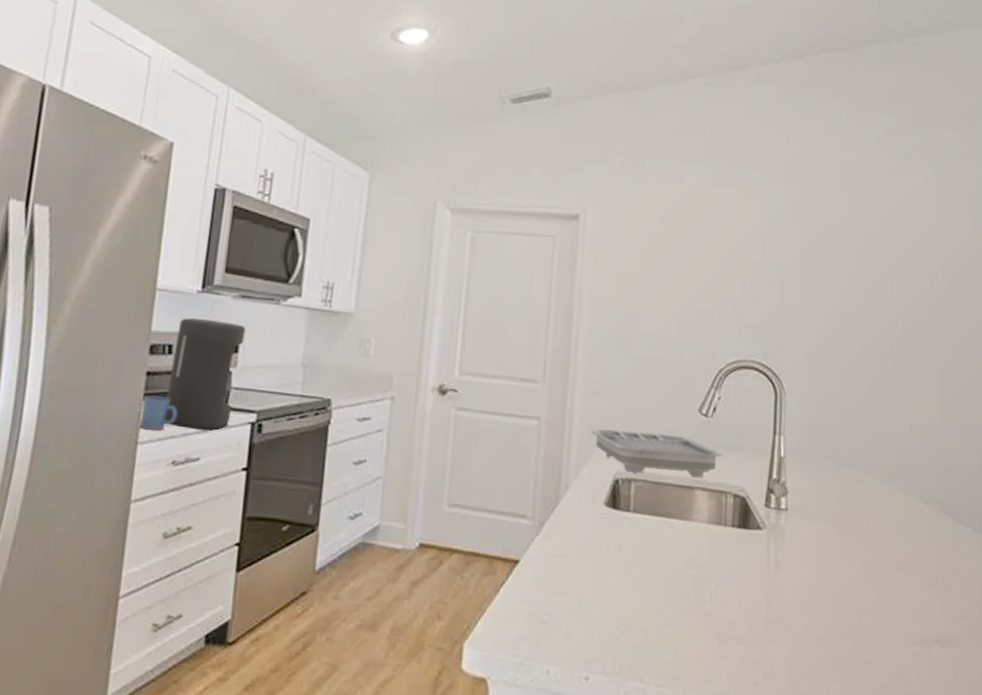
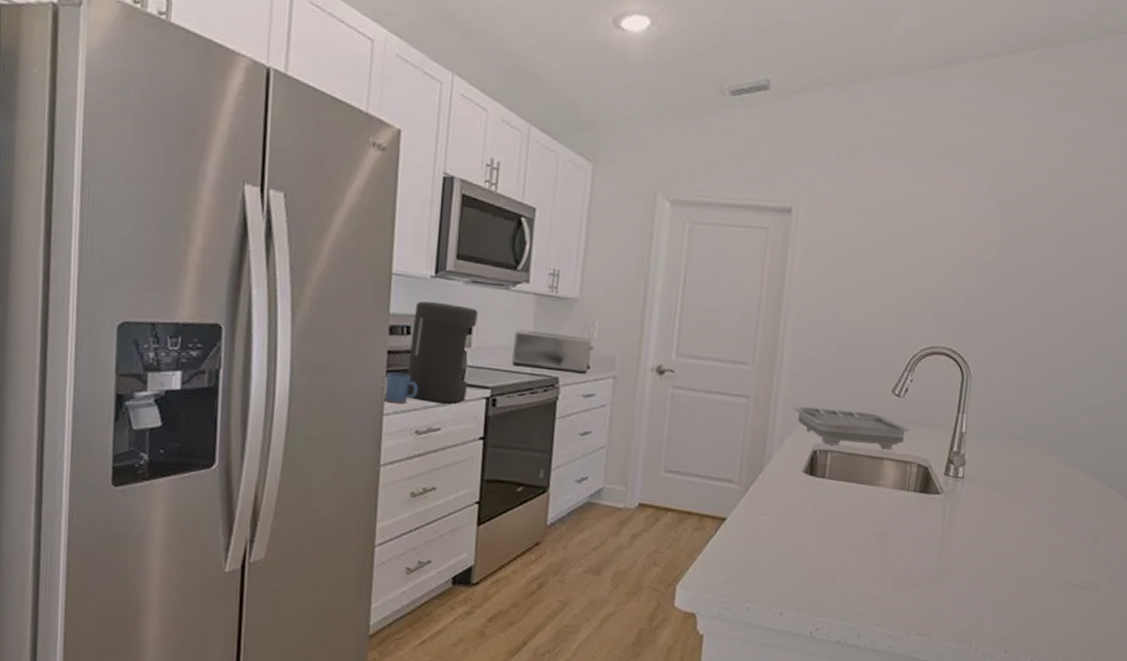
toaster: none [280,346,371,395] -> present [511,329,595,374]

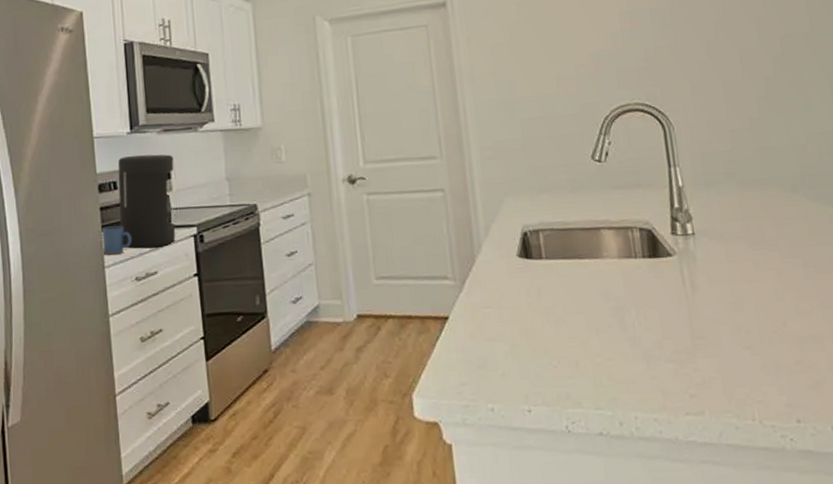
toaster: present [511,329,595,374] -> none [209,161,285,201]
dish rack: present [793,406,911,450] -> none [492,184,622,224]

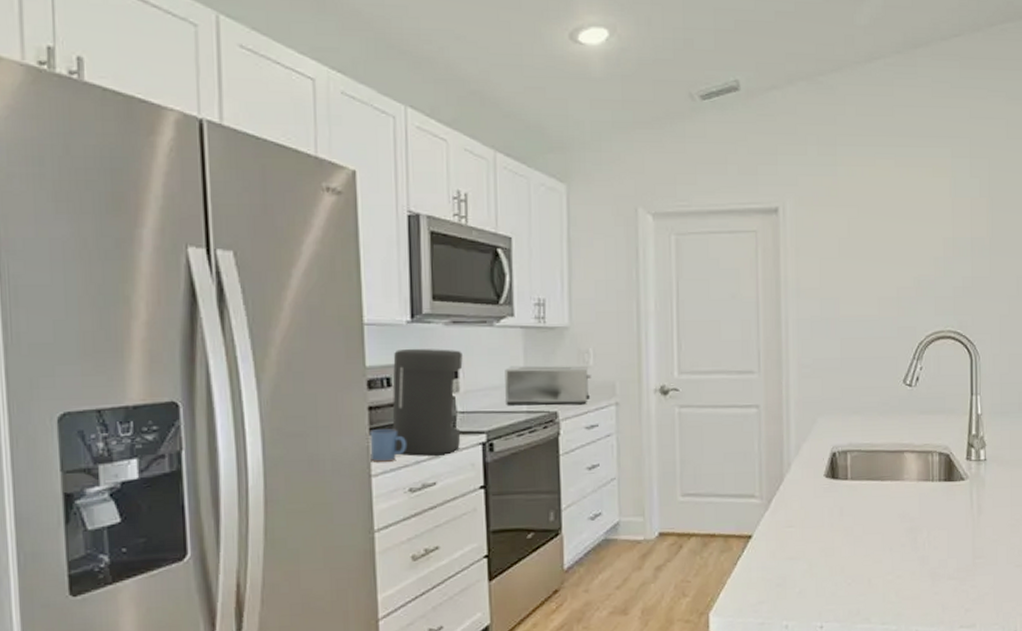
toaster: none [209,161,285,201] -> present [504,365,592,406]

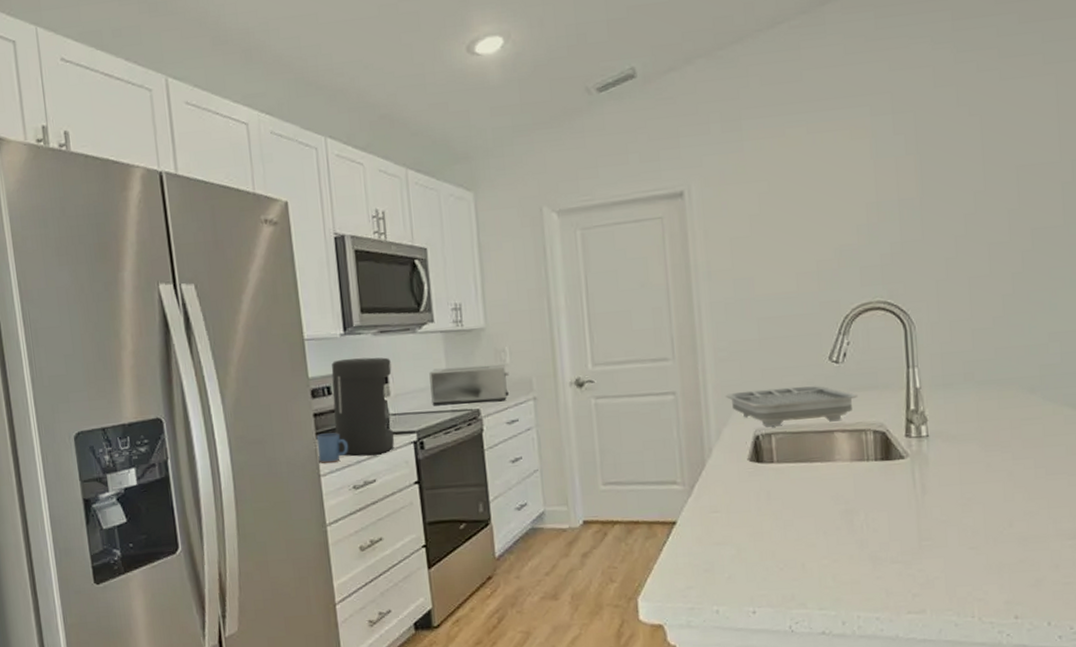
dish rack: none [806,406,927,445] -> present [725,386,858,427]

